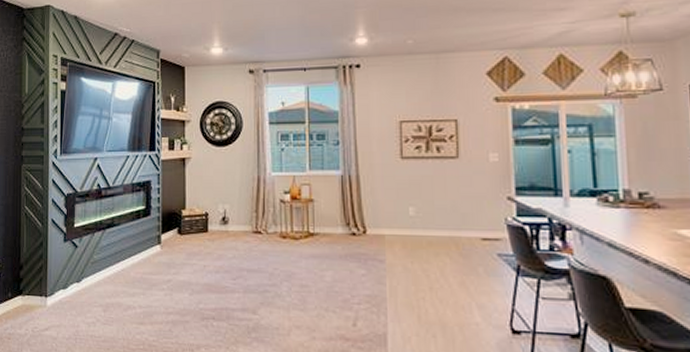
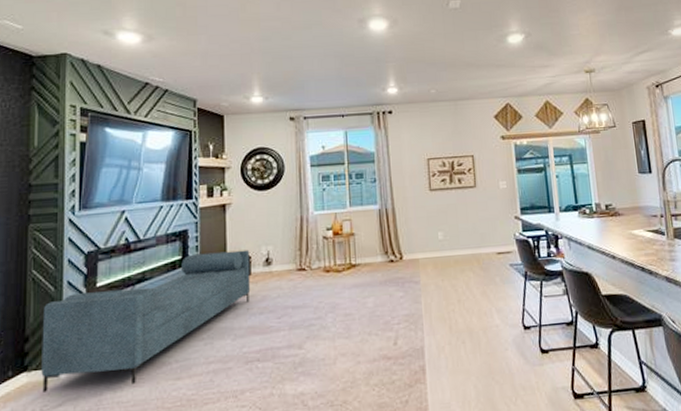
sofa: none [32,205,208,322] -> present [41,250,251,392]

